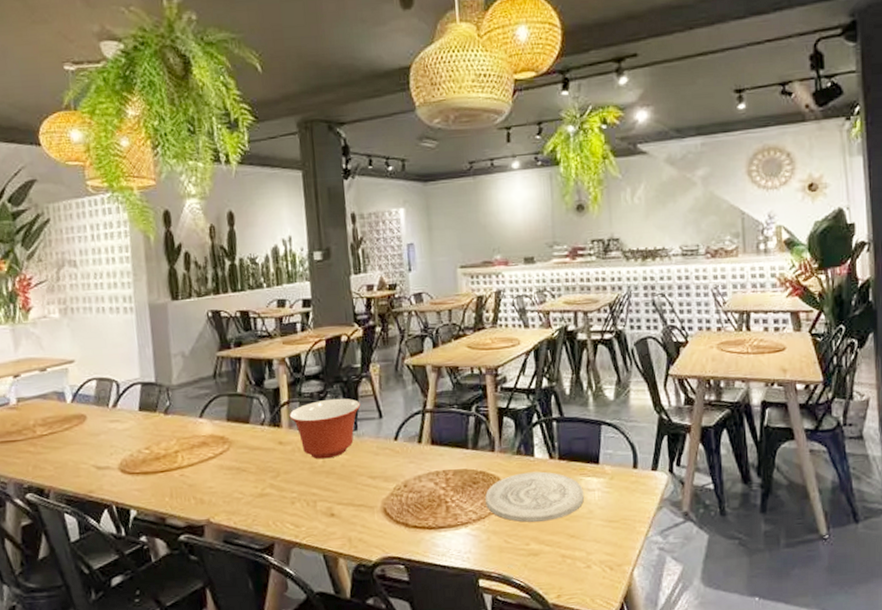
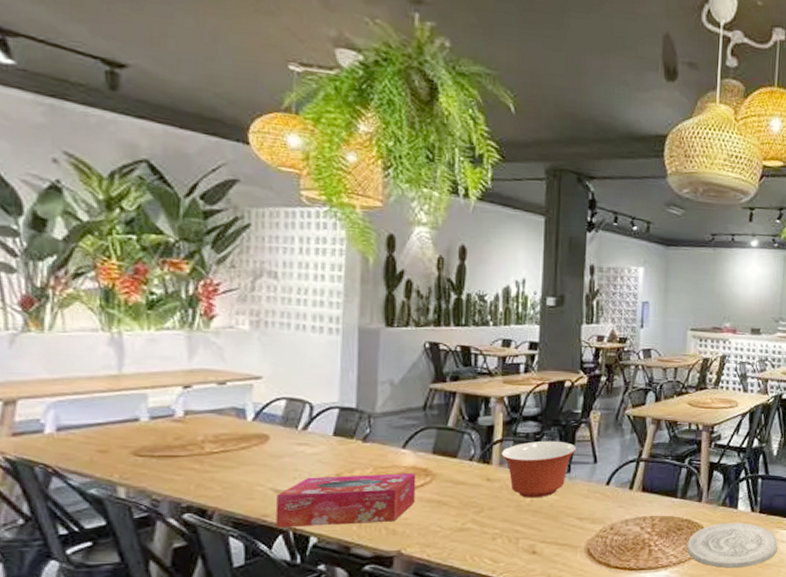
tissue box: none [98,441,217,502] -> present [275,473,416,528]

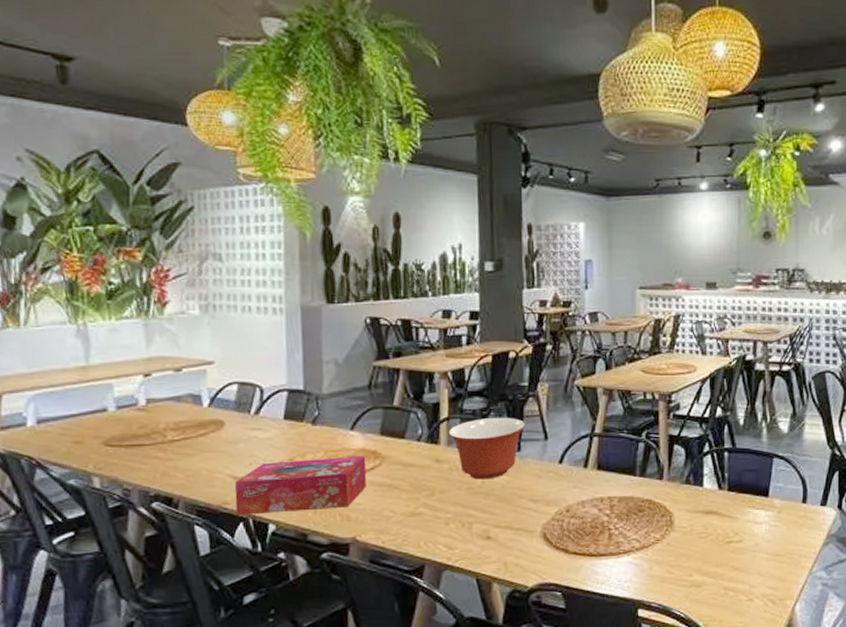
plate: present [687,522,778,568] -> none [650,502,751,553]

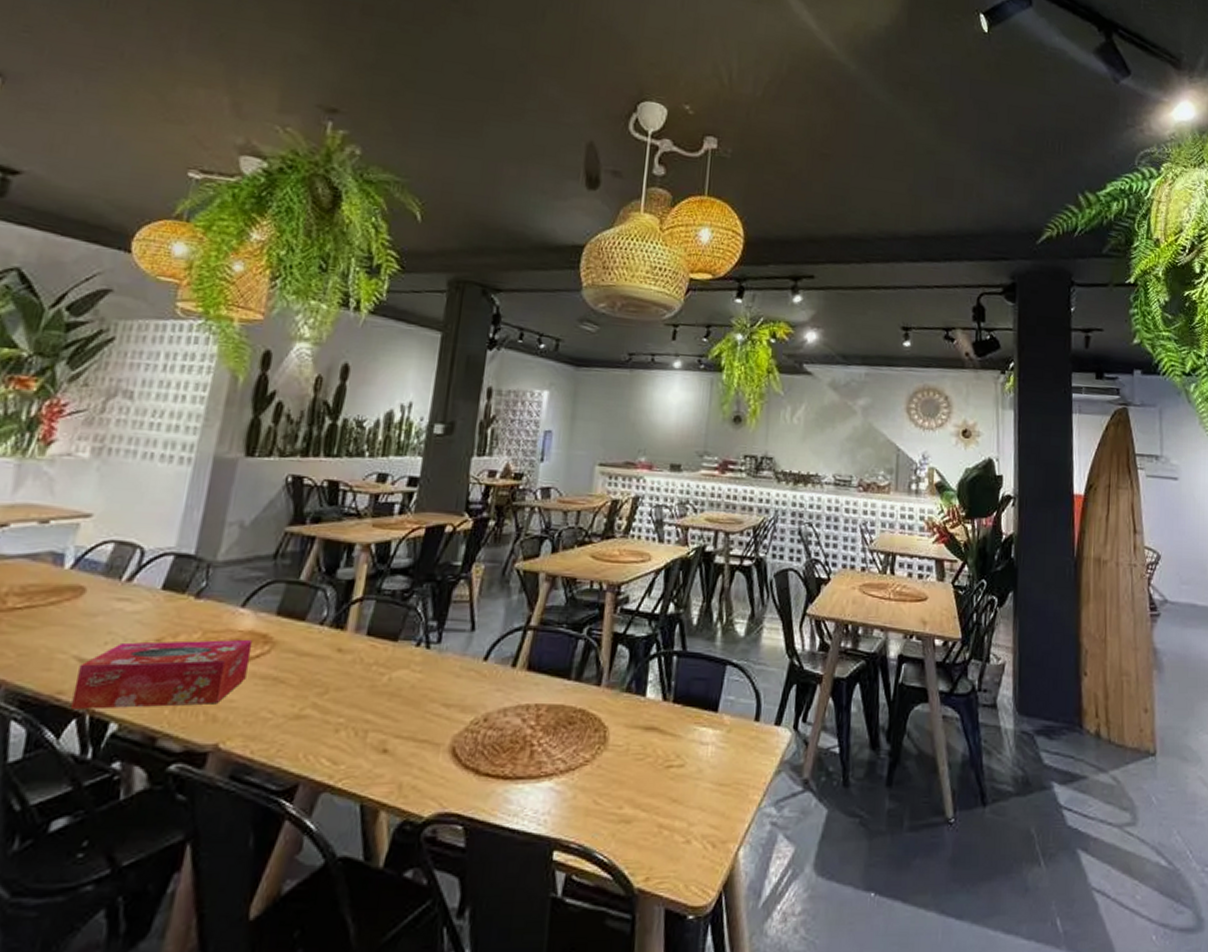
mixing bowl: present [448,417,526,480] -> none [359,600,452,676]

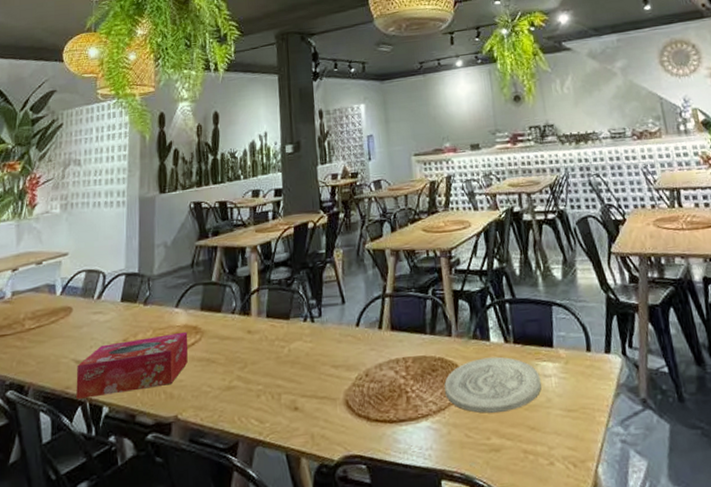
plate: none [579,715,696,779] -> present [444,356,541,414]

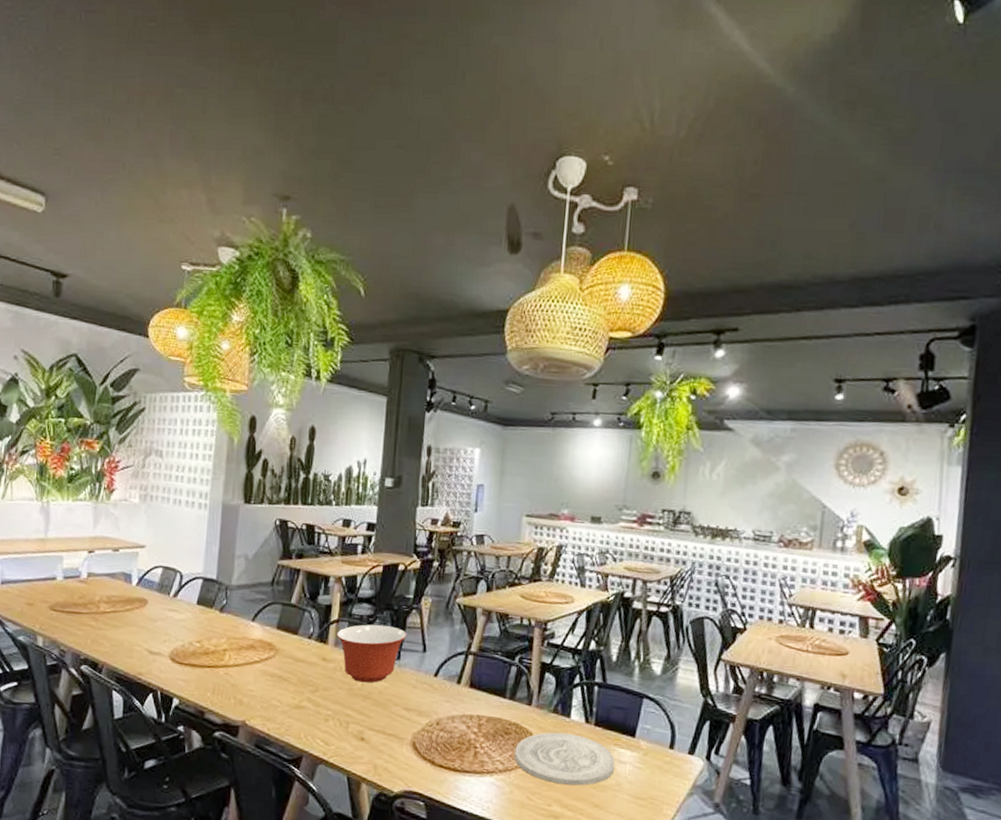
tissue box: present [76,331,188,399] -> none [148,641,262,692]
mixing bowl: none [258,284,325,348] -> present [336,624,407,683]

